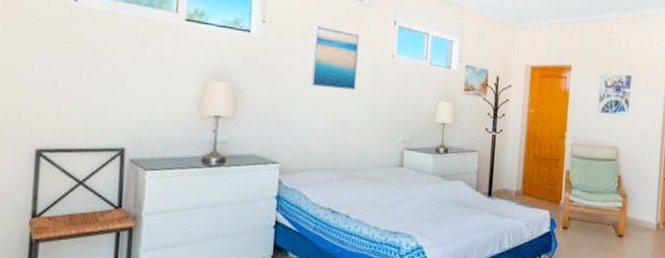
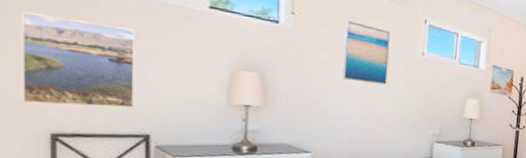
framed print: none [14,33,117,122] -> present [22,12,135,108]

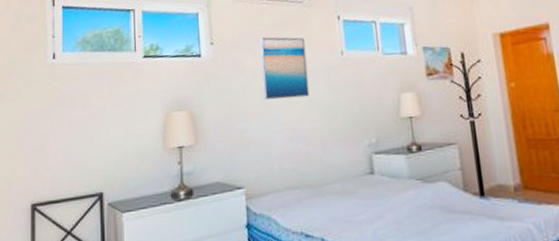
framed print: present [22,12,135,108] -> none [13,92,90,179]

